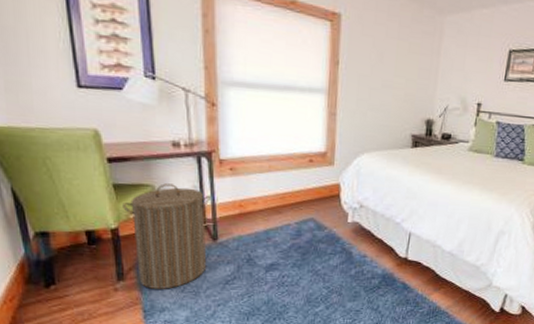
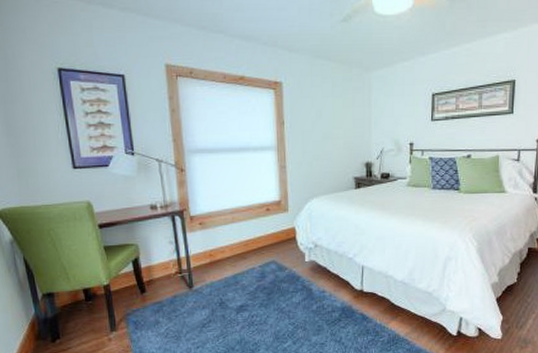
laundry hamper: present [123,183,212,289] -> none [112,241,186,337]

